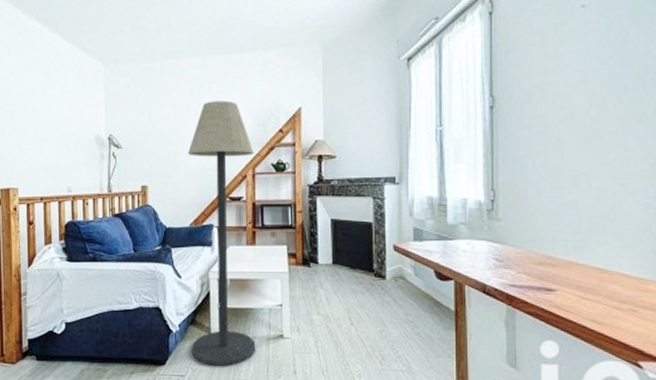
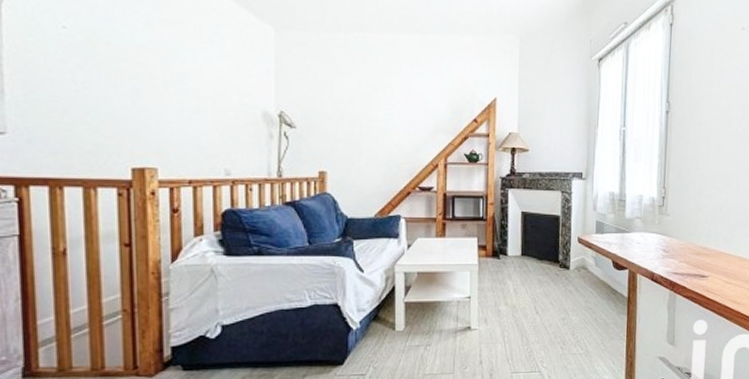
floor lamp: present [187,100,255,366] -> none [373,83,447,362]

